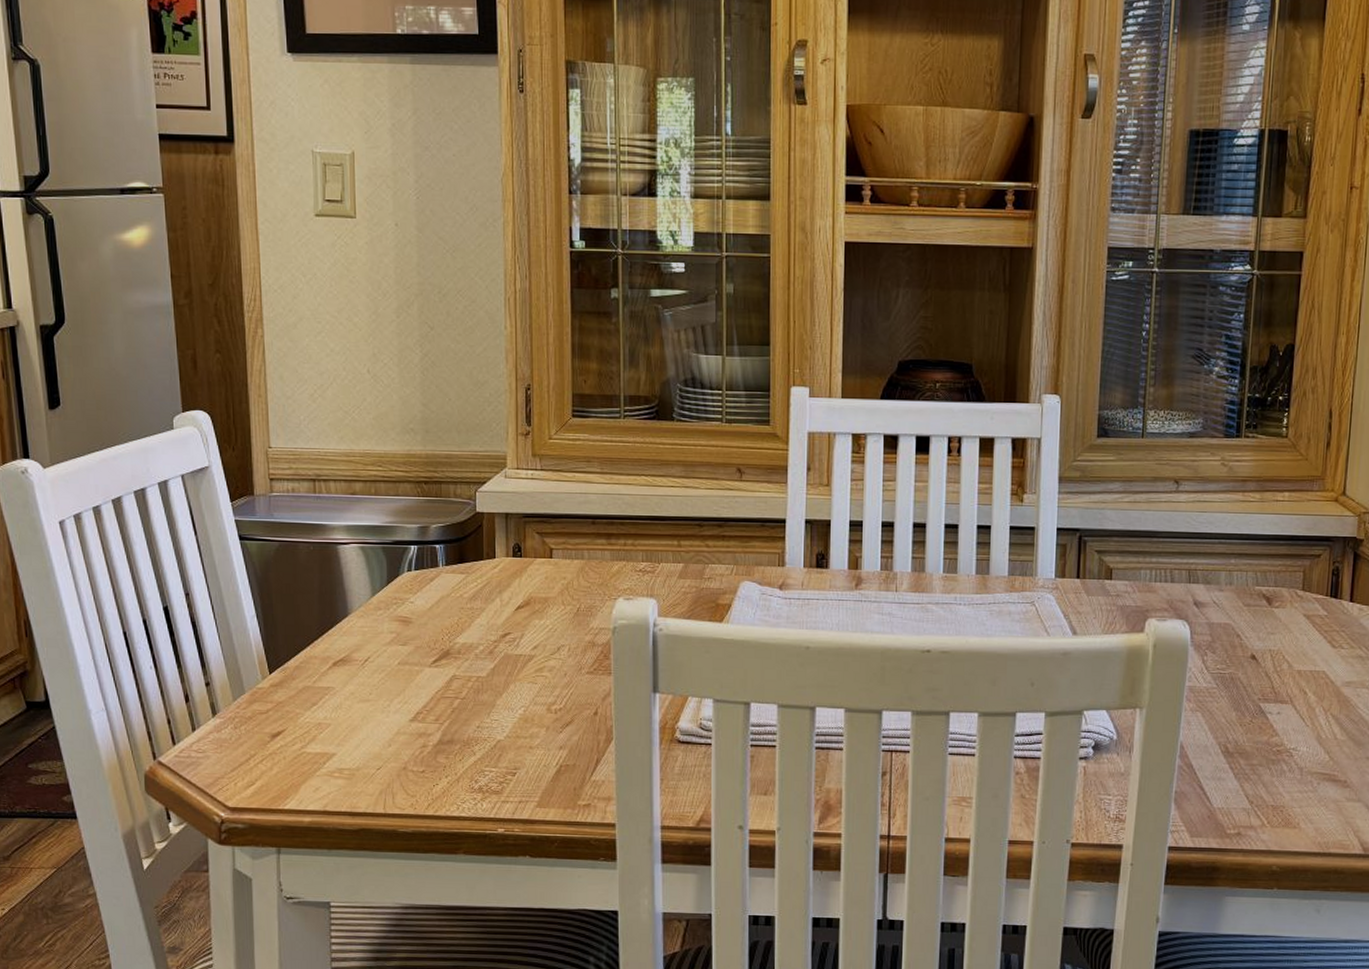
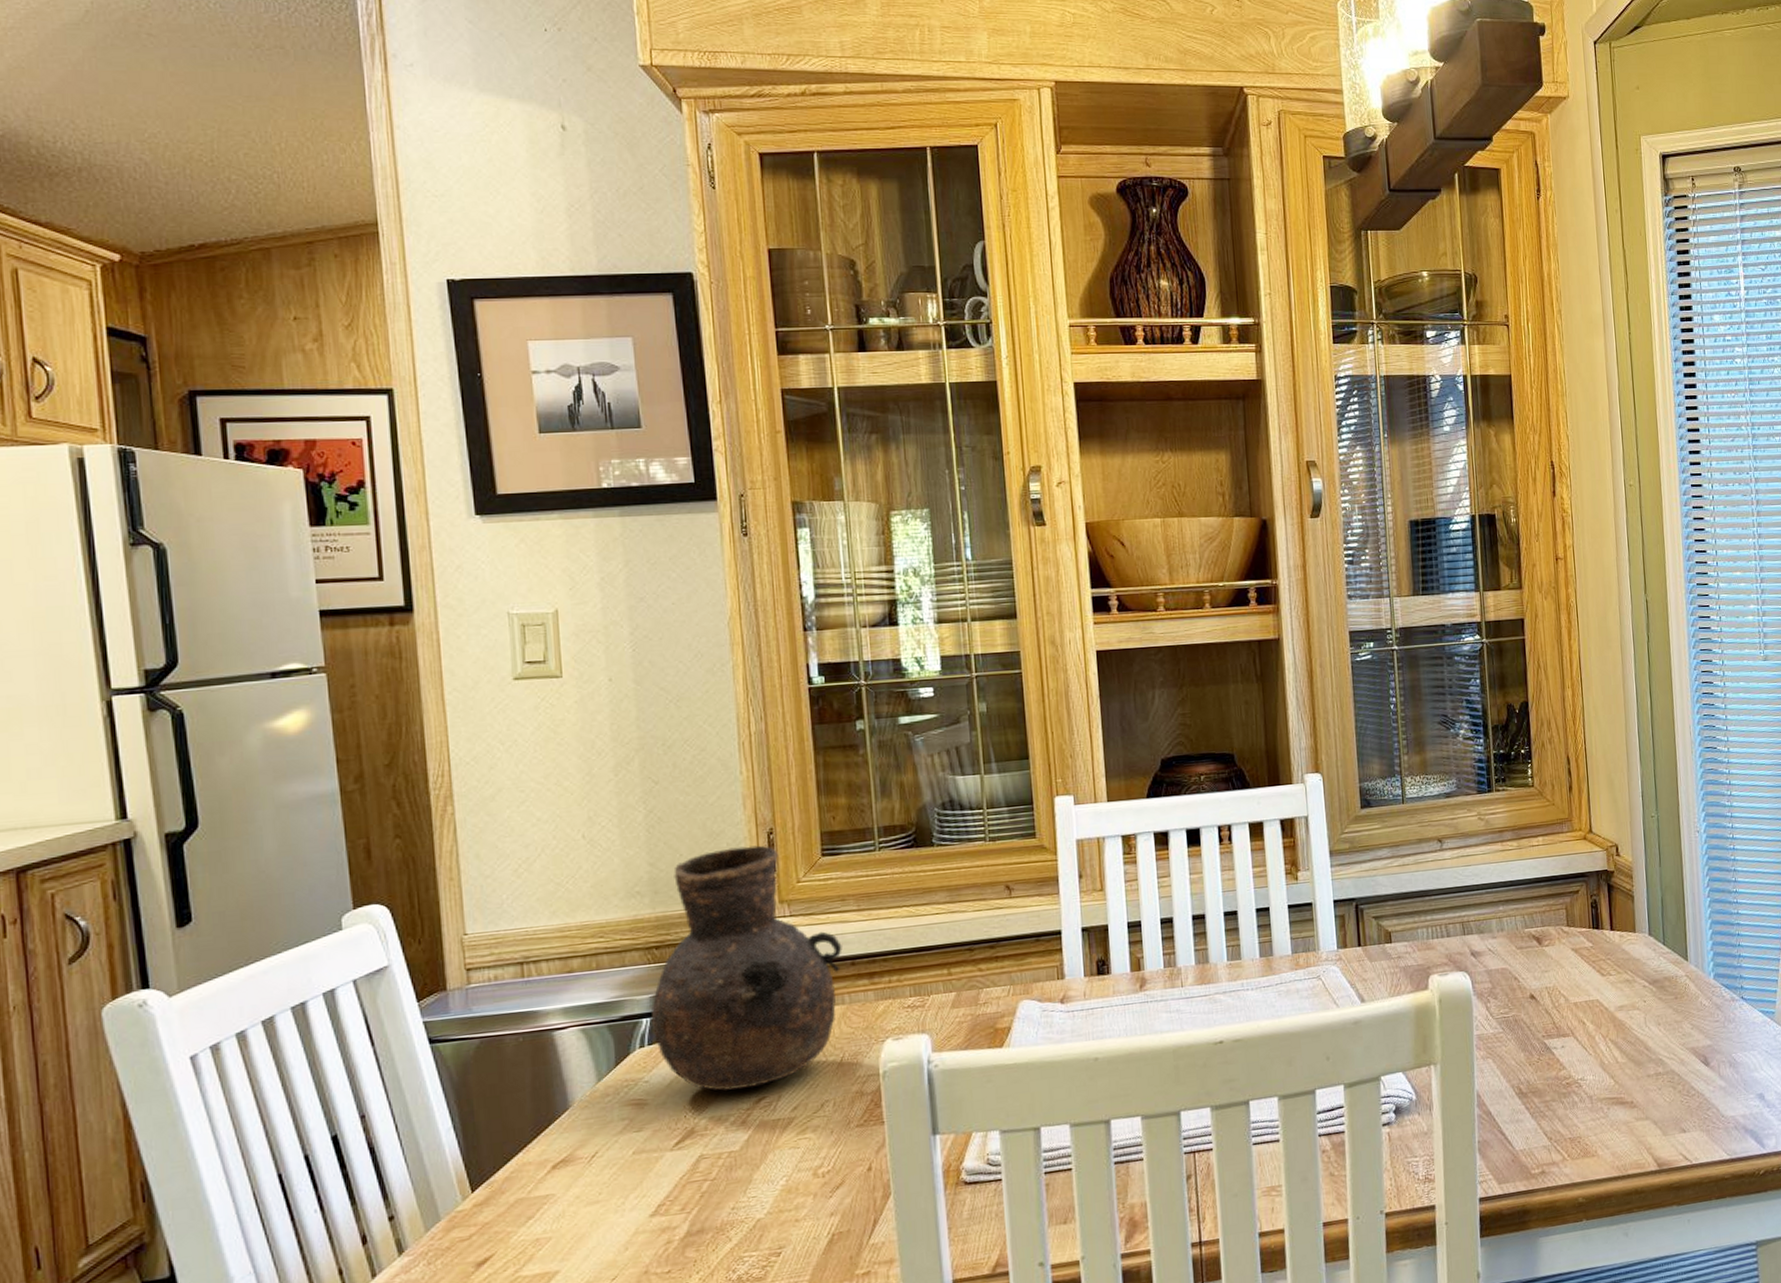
vase: none [419,398,585,622] -> present [651,845,843,1091]

